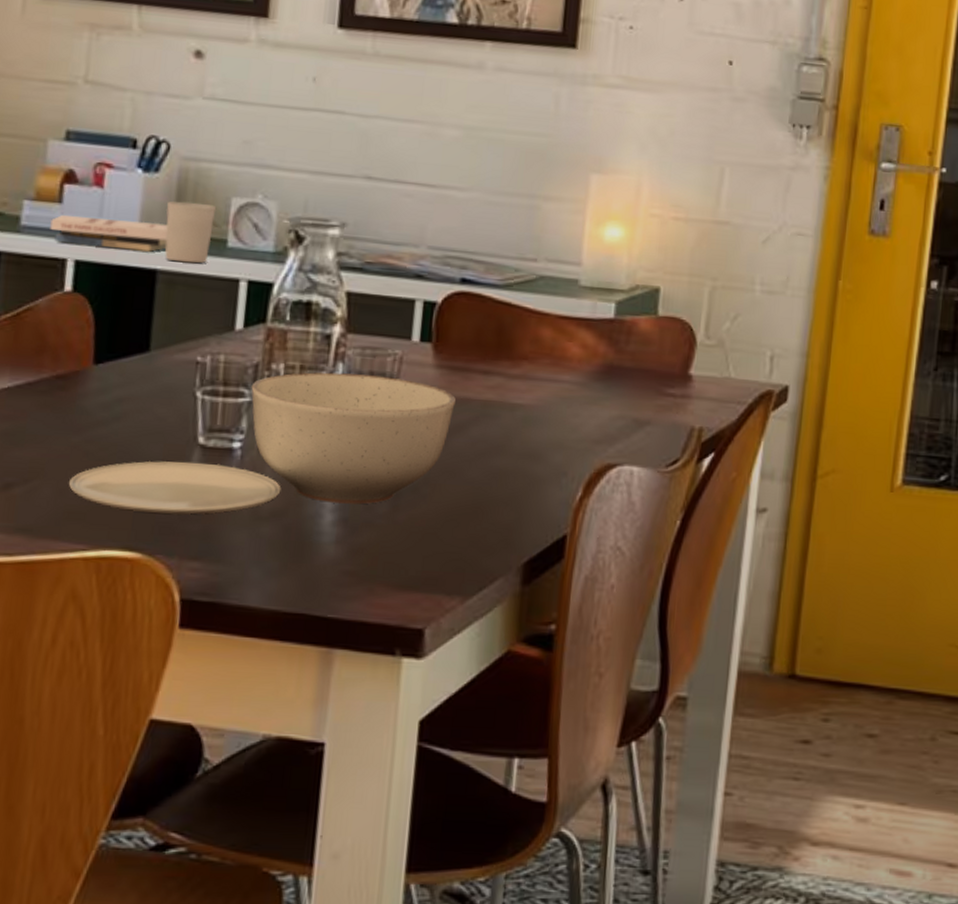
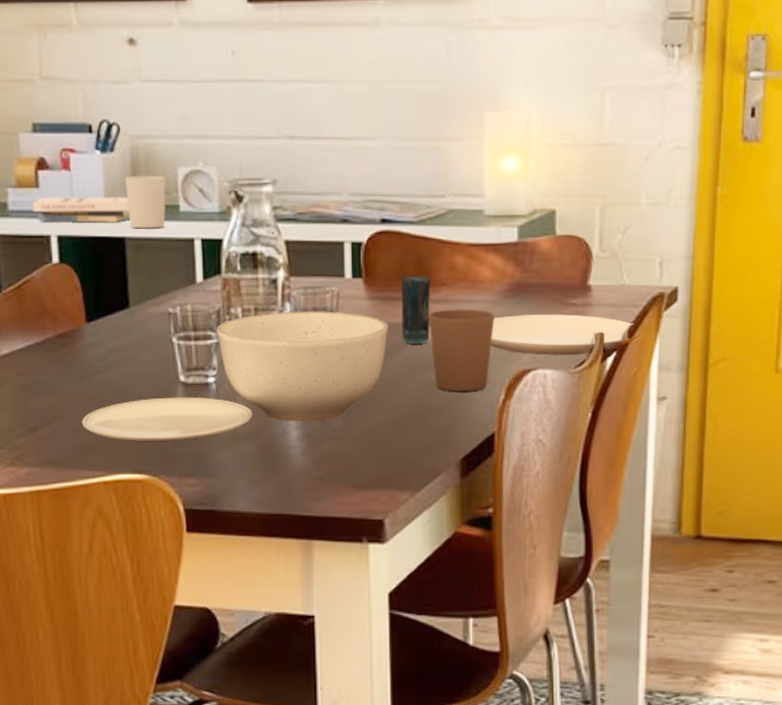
cup: none [470,344,510,425] -> present [401,275,431,344]
dixie cup: none [502,387,580,484] -> present [428,309,494,392]
plate: none [571,401,744,453] -> present [490,314,641,355]

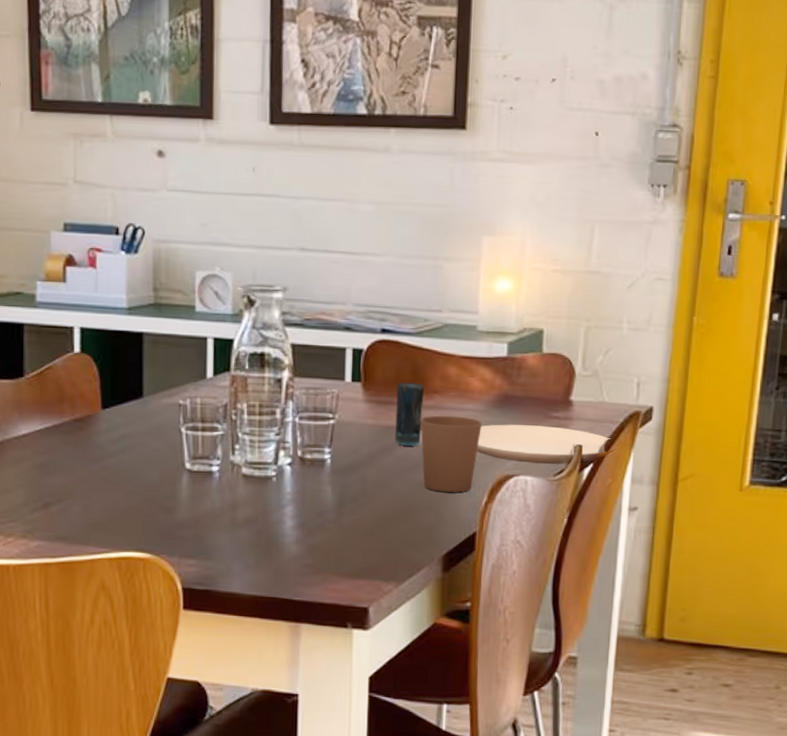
books: present [32,196,130,222] -> none [59,291,149,318]
plate: present [81,397,253,442] -> none [91,482,252,524]
candle holder: present [124,175,166,229] -> none [146,276,184,326]
bowl: present [216,311,388,422] -> none [223,409,382,512]

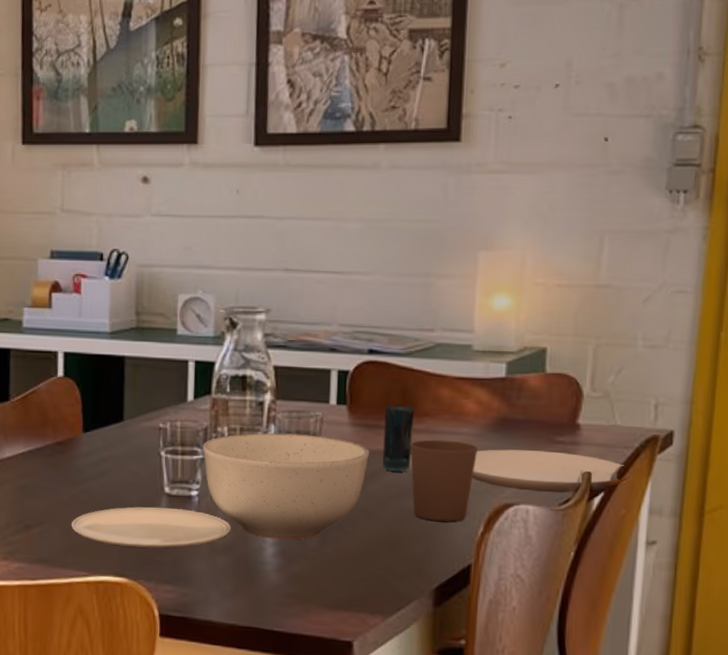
plate: none [91,482,252,524] -> present [71,506,231,549]
bowl: none [223,409,382,512] -> present [203,432,369,540]

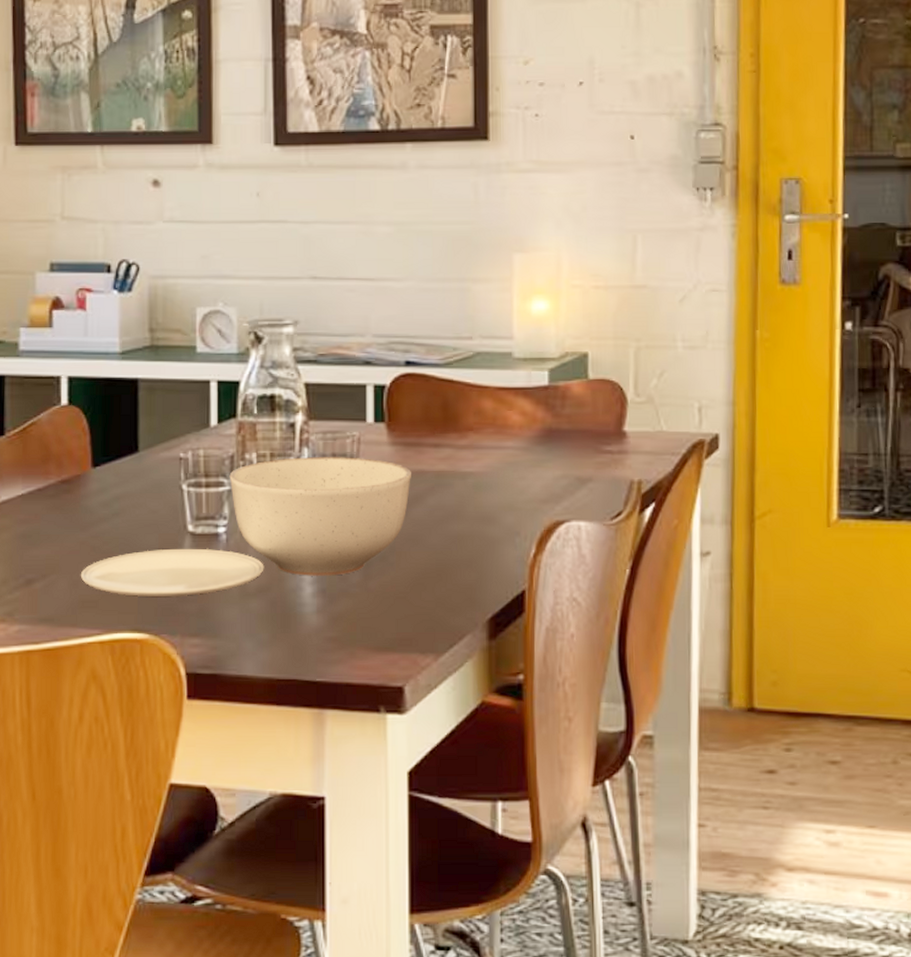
cup: present [382,405,414,472] -> none [425,420,457,493]
dixie cup: present [410,439,477,522] -> none [454,455,524,545]
plate: present [471,449,632,493] -> none [520,462,681,506]

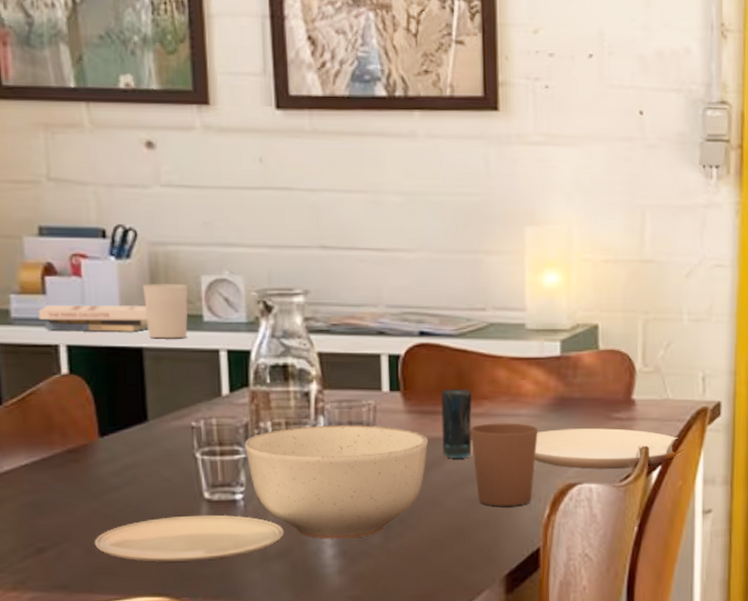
books: none [44,336,145,363] -> present [38,304,149,332]
candle holder: none [141,315,183,370] -> present [142,283,189,339]
cup: none [425,420,457,493] -> present [441,389,472,459]
dixie cup: none [454,455,524,545] -> present [470,423,538,507]
plate: none [520,462,681,506] -> present [534,428,686,469]

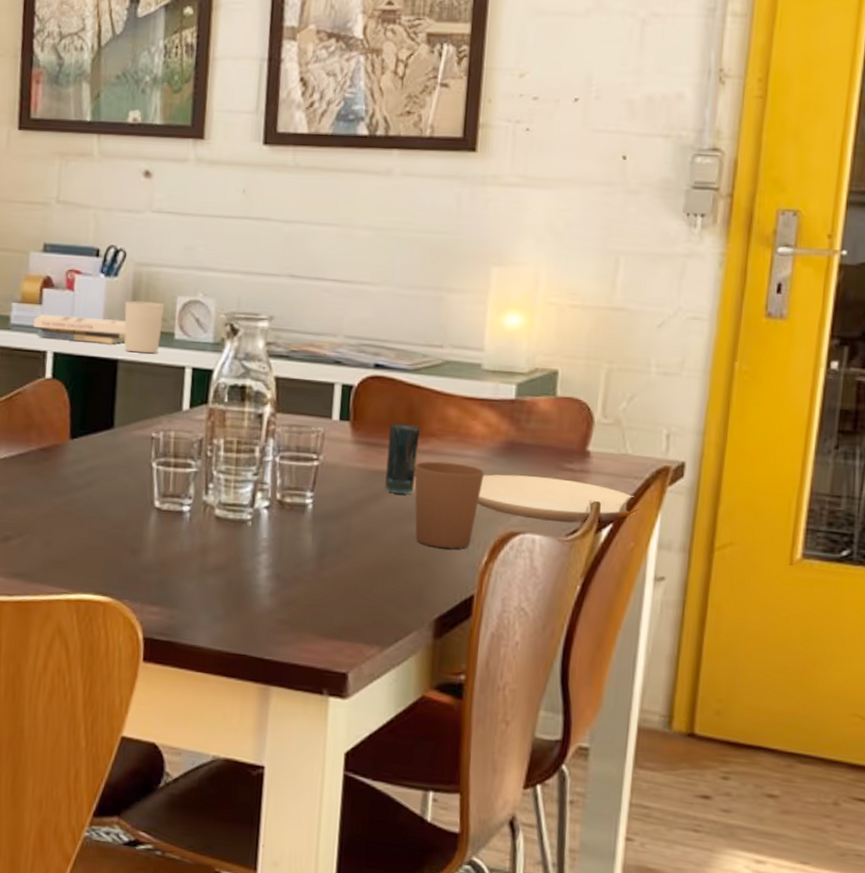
plate: present [94,514,284,563] -> none [52,520,224,567]
bowl: present [244,425,428,539] -> none [197,446,372,562]

